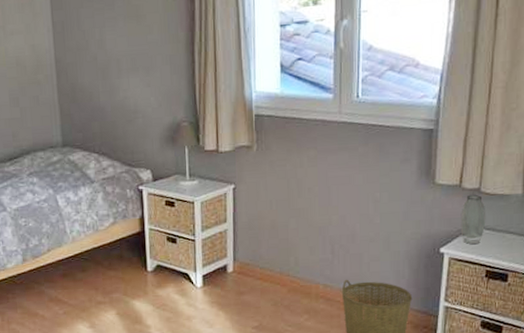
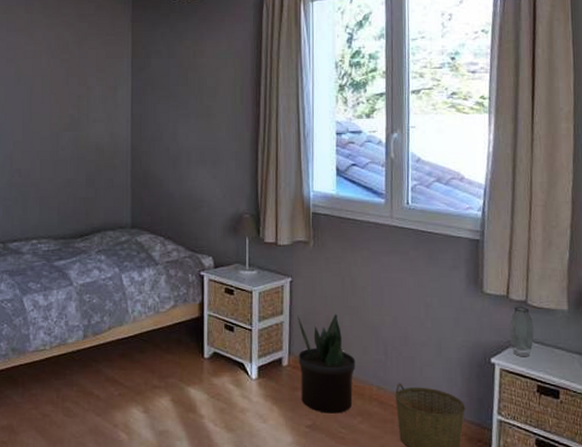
planter: none [242,218,302,314] -> present [297,314,356,414]

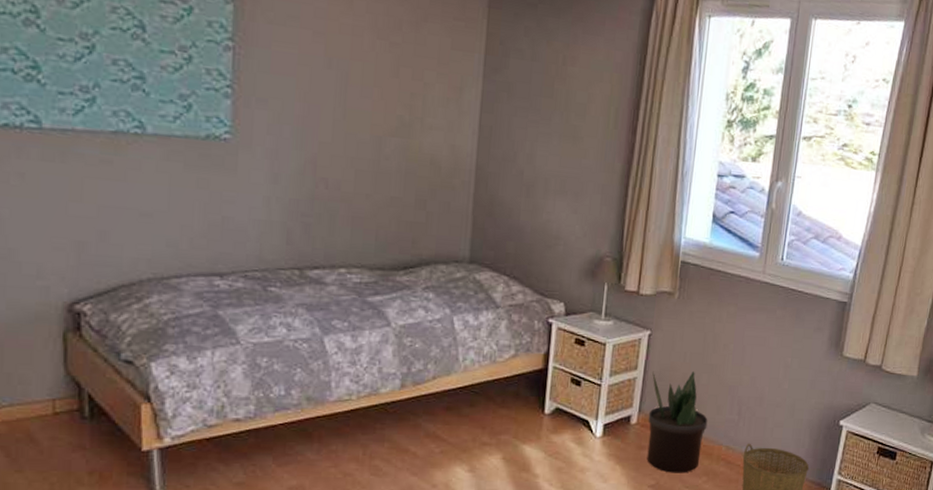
vase: present [509,306,534,357] -> none [860,371,884,421]

